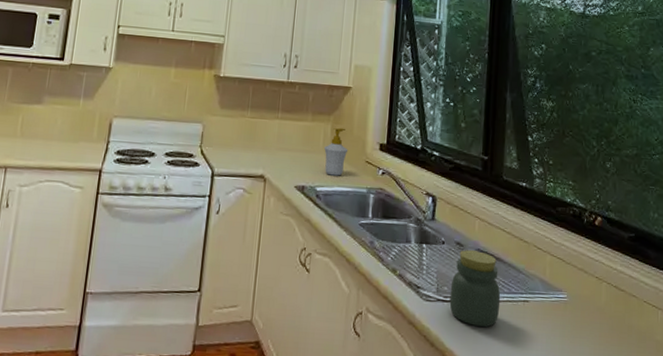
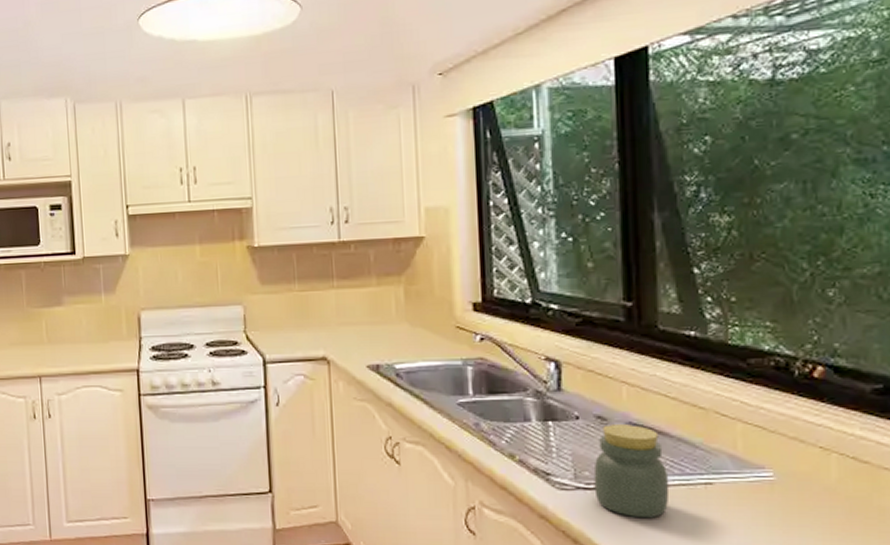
soap bottle: present [324,127,348,176] -> none [398,289,431,349]

